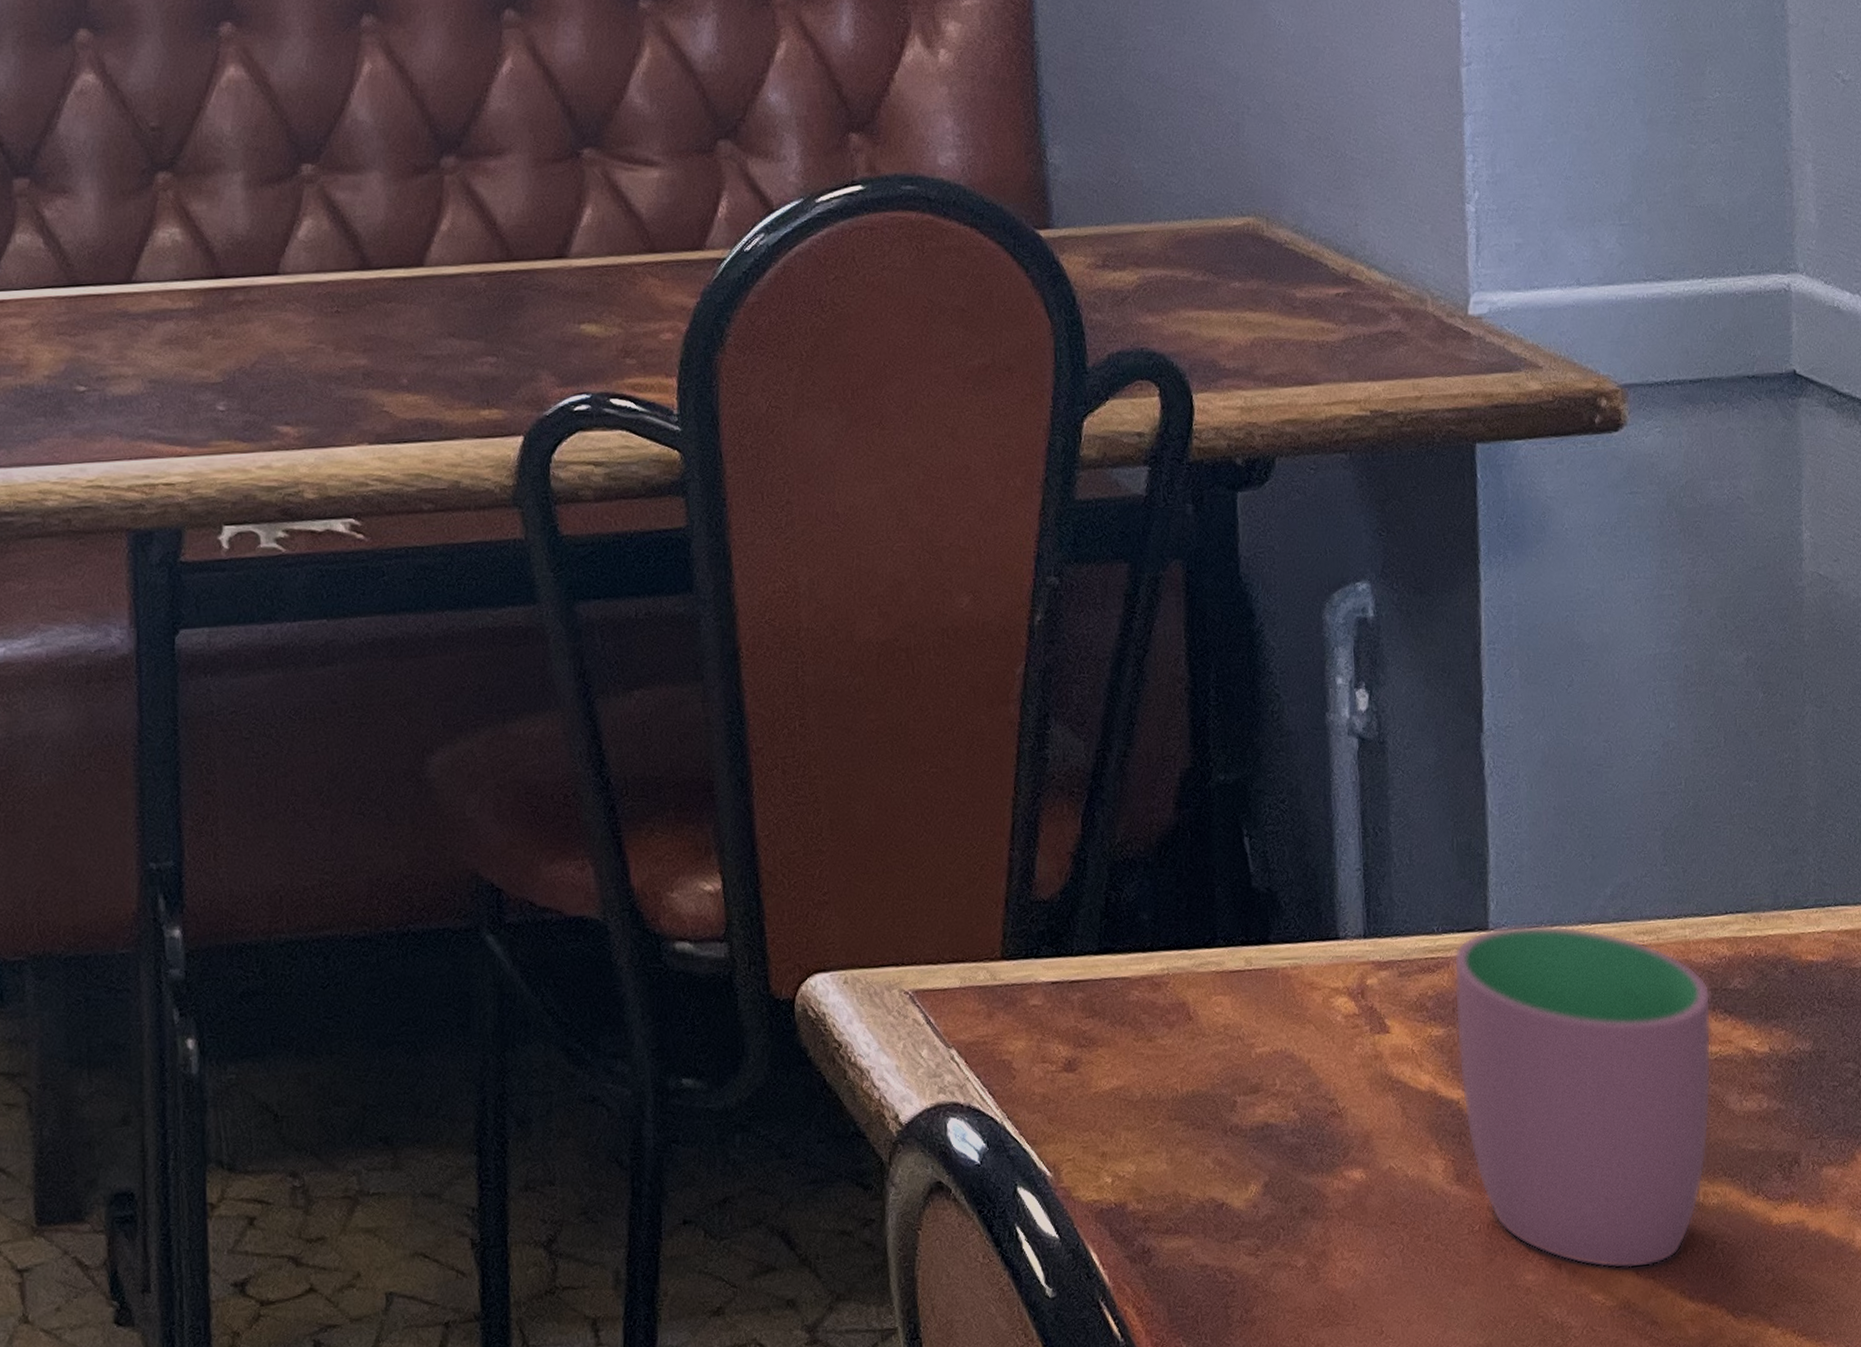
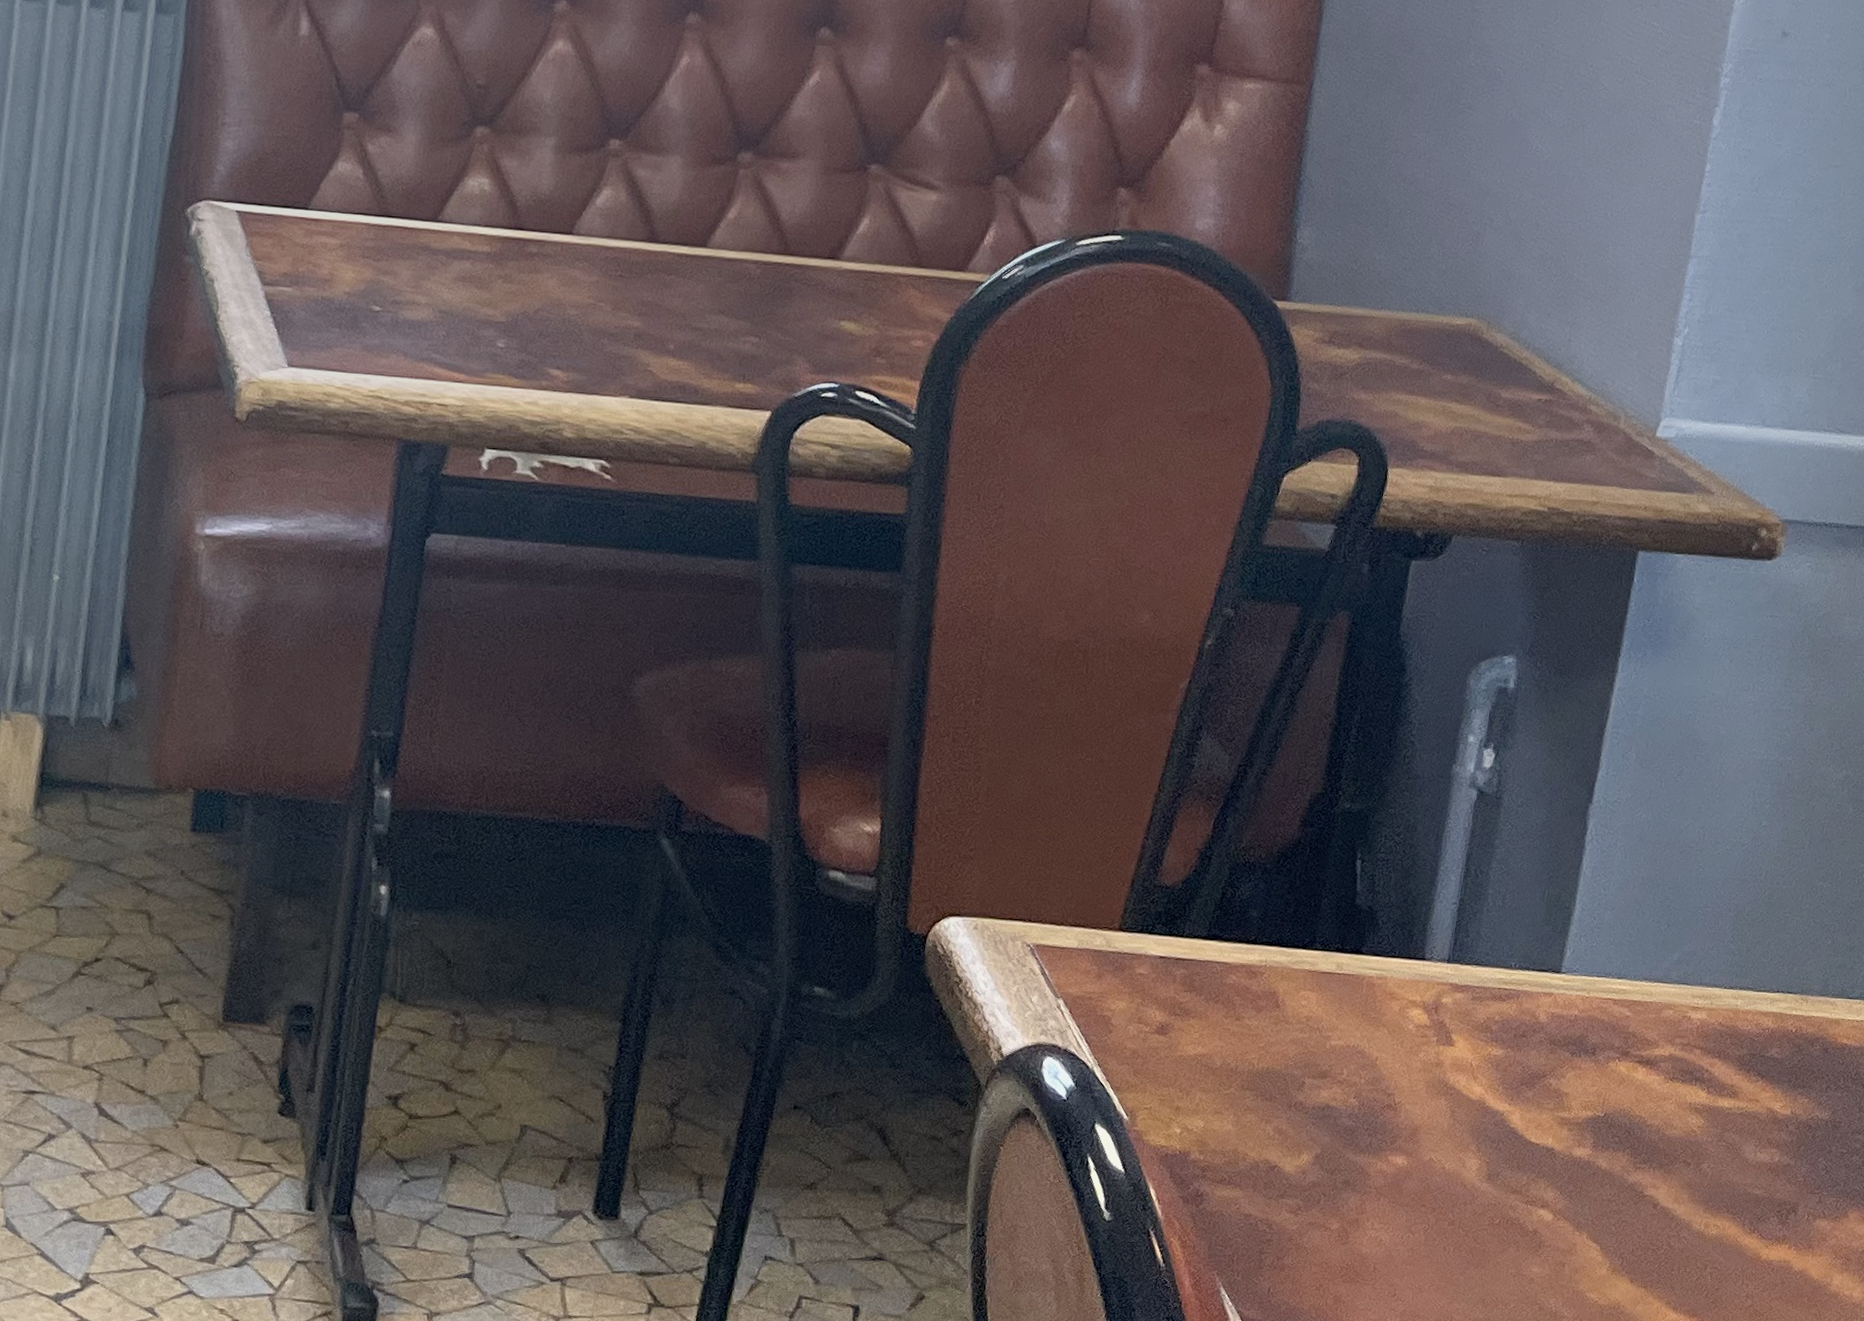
cup: present [1453,924,1712,1269] -> none [1505,972,1749,1278]

